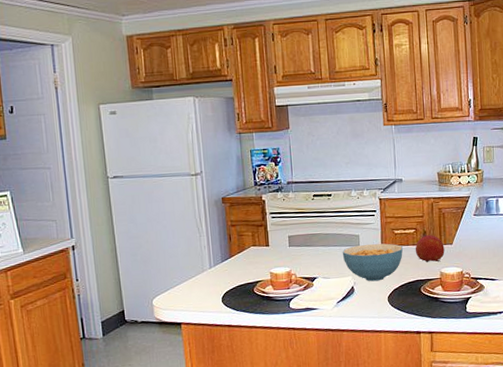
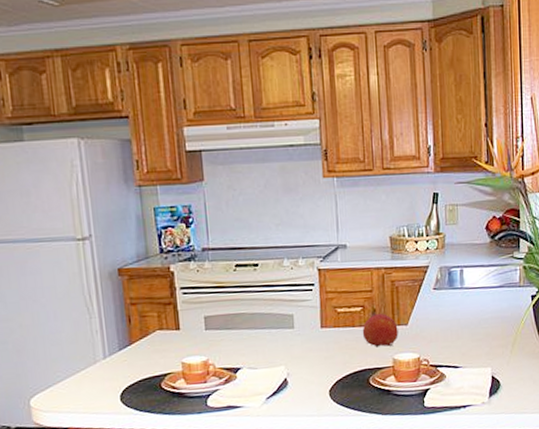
cereal bowl: present [342,243,404,282] -> none [272,324,348,372]

